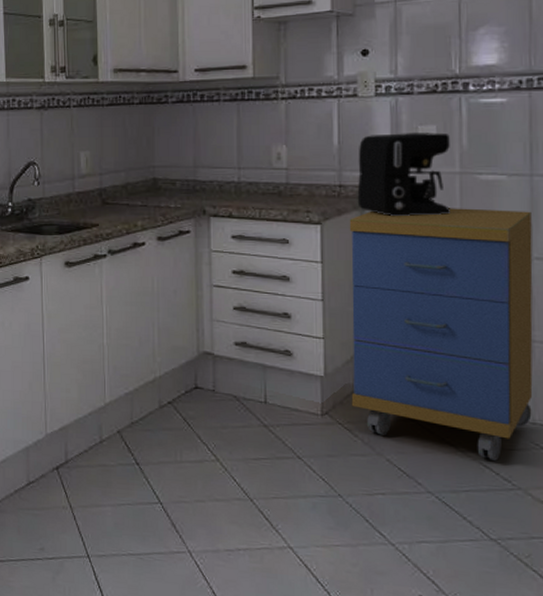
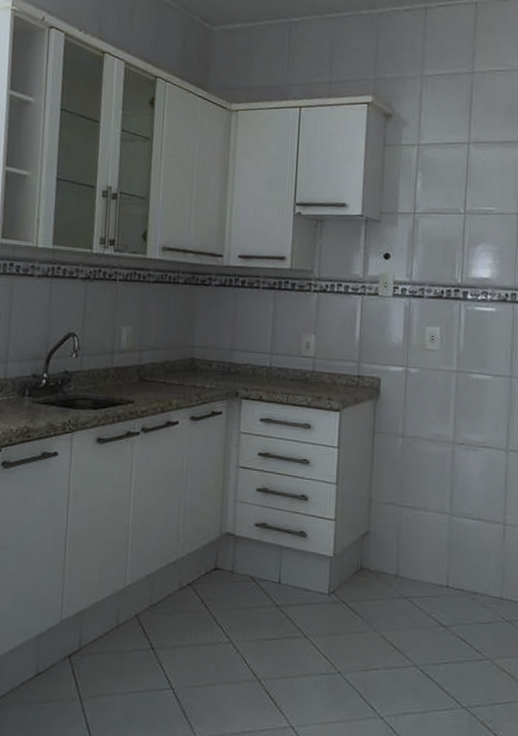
storage cabinet: present [349,208,533,461] -> none [355,401,509,634]
coffee maker: present [357,133,450,216] -> none [372,331,450,408]

